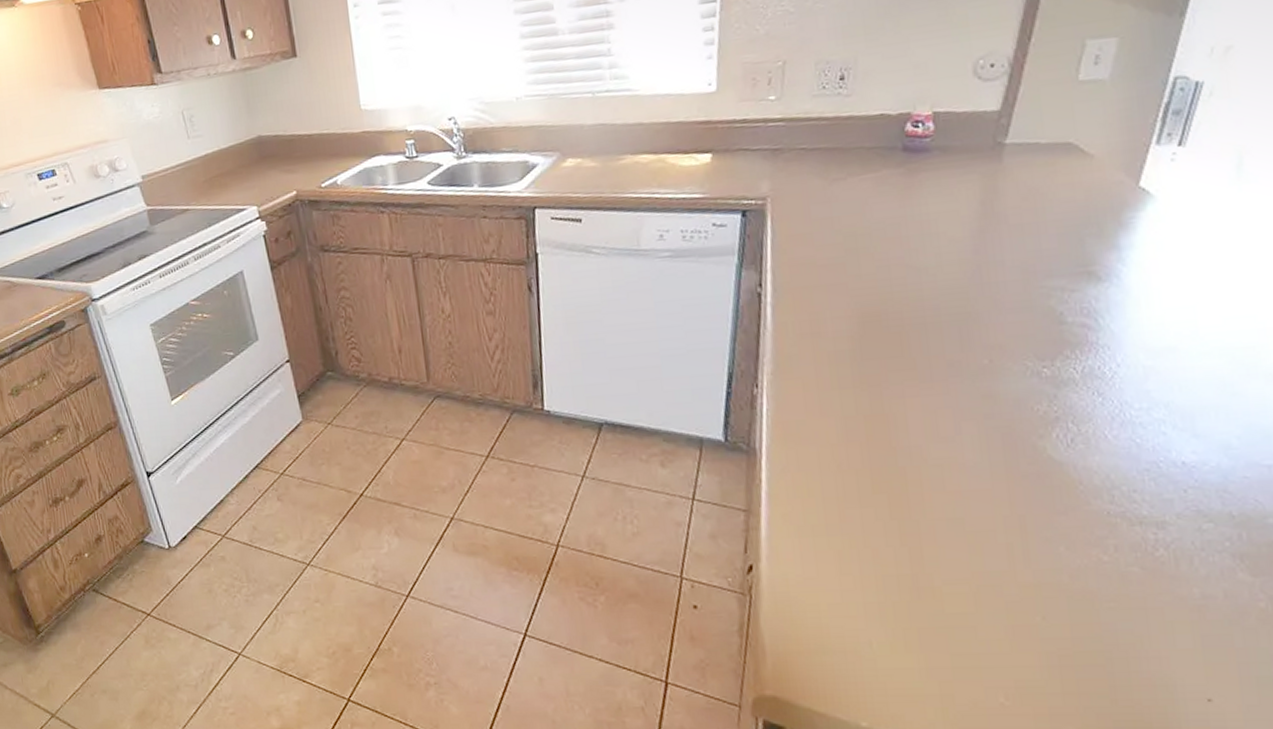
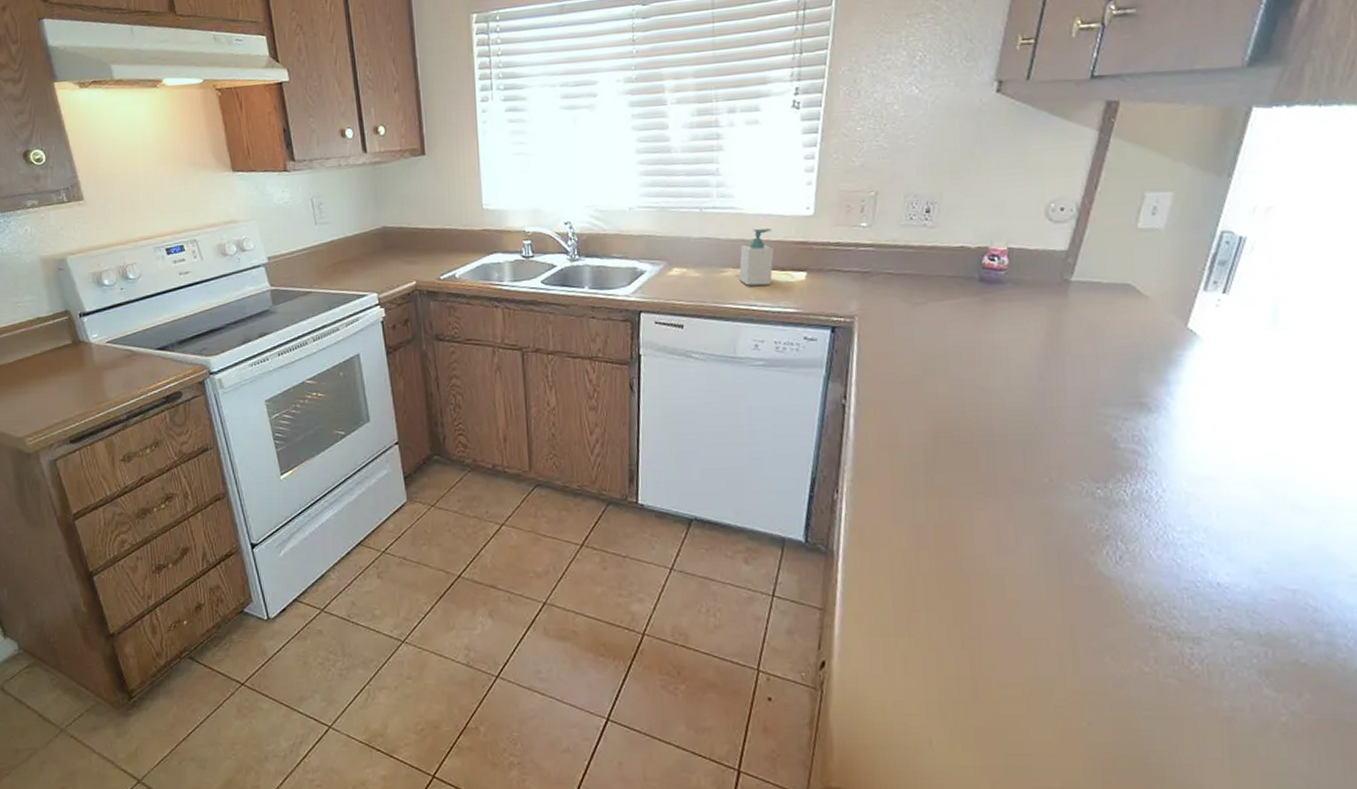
soap bottle: none [638,109,676,173] -> present [738,228,774,286]

